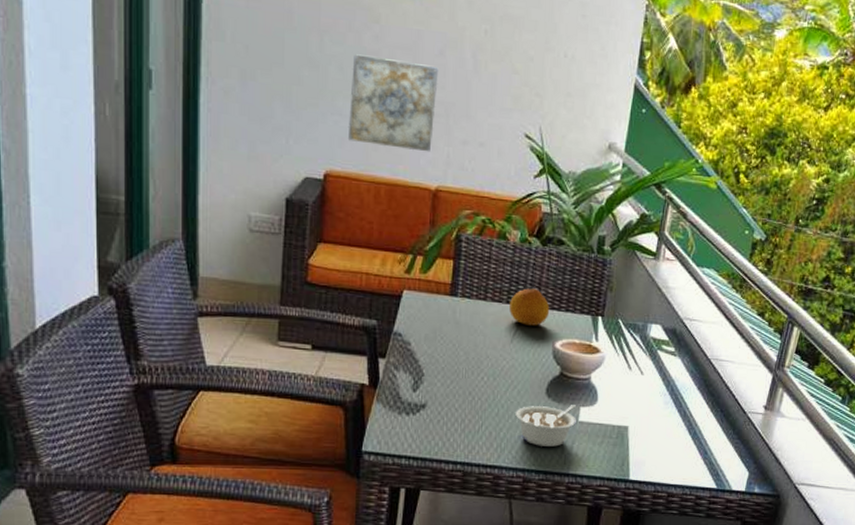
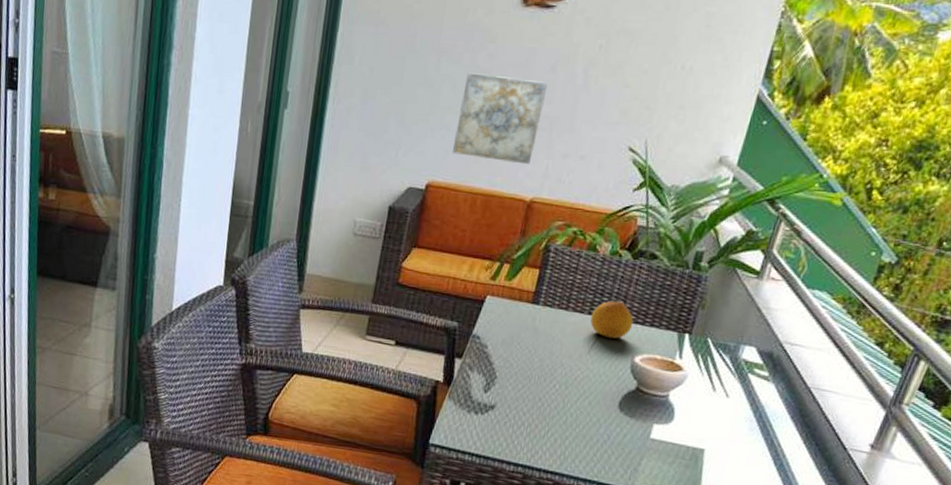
legume: present [515,405,576,447] -> none [584,417,649,461]

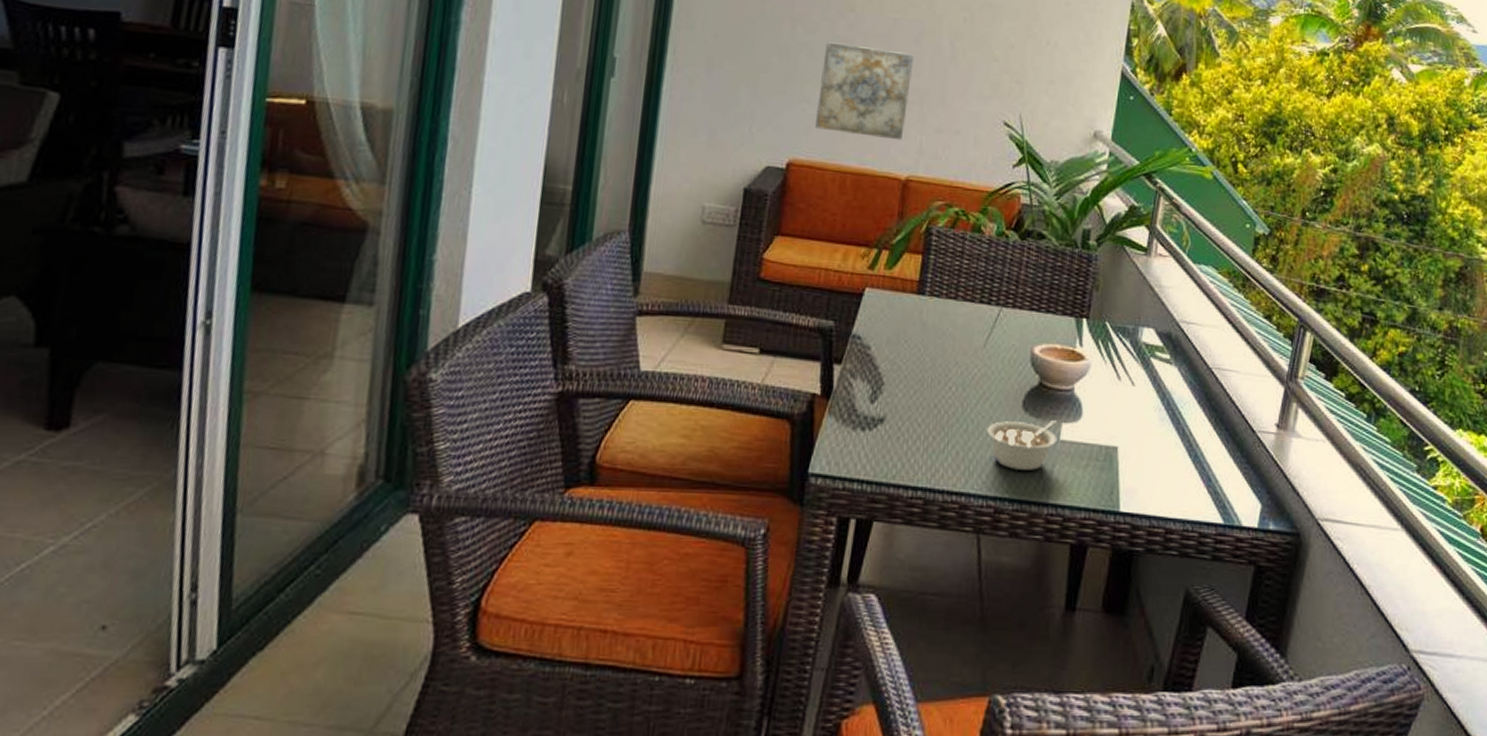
legume: none [584,417,649,461] -> present [987,420,1057,470]
fruit: present [590,300,634,339] -> none [983,286,1028,329]

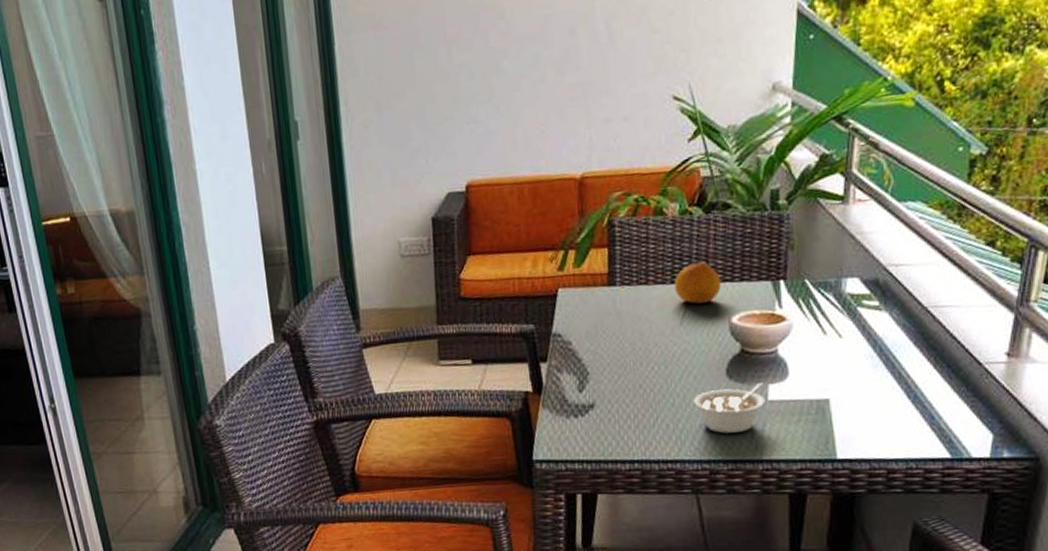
wall art: present [815,42,914,141] -> none [482,48,573,146]
fruit: none [983,286,1028,329] -> present [675,262,722,304]

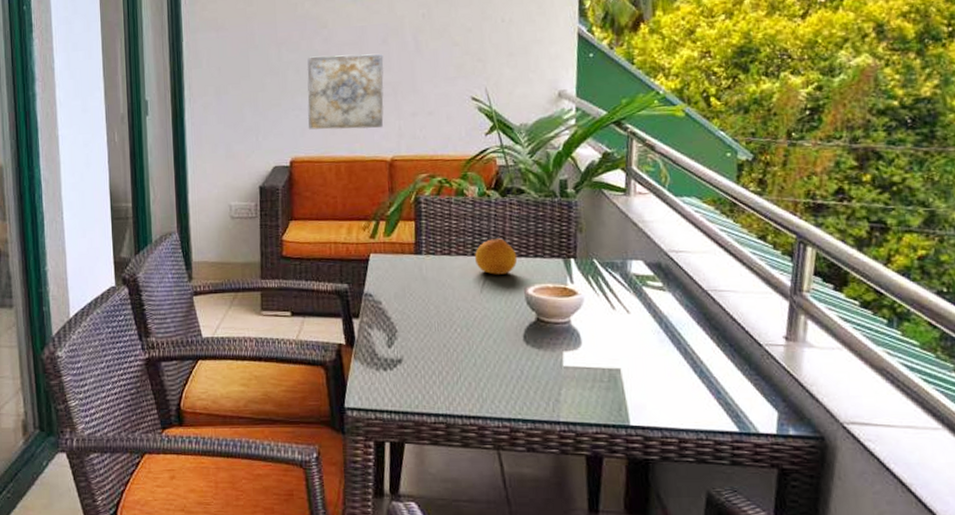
wall art: none [482,48,573,146] -> present [307,54,384,130]
legume: present [694,383,766,434] -> none [494,350,561,394]

